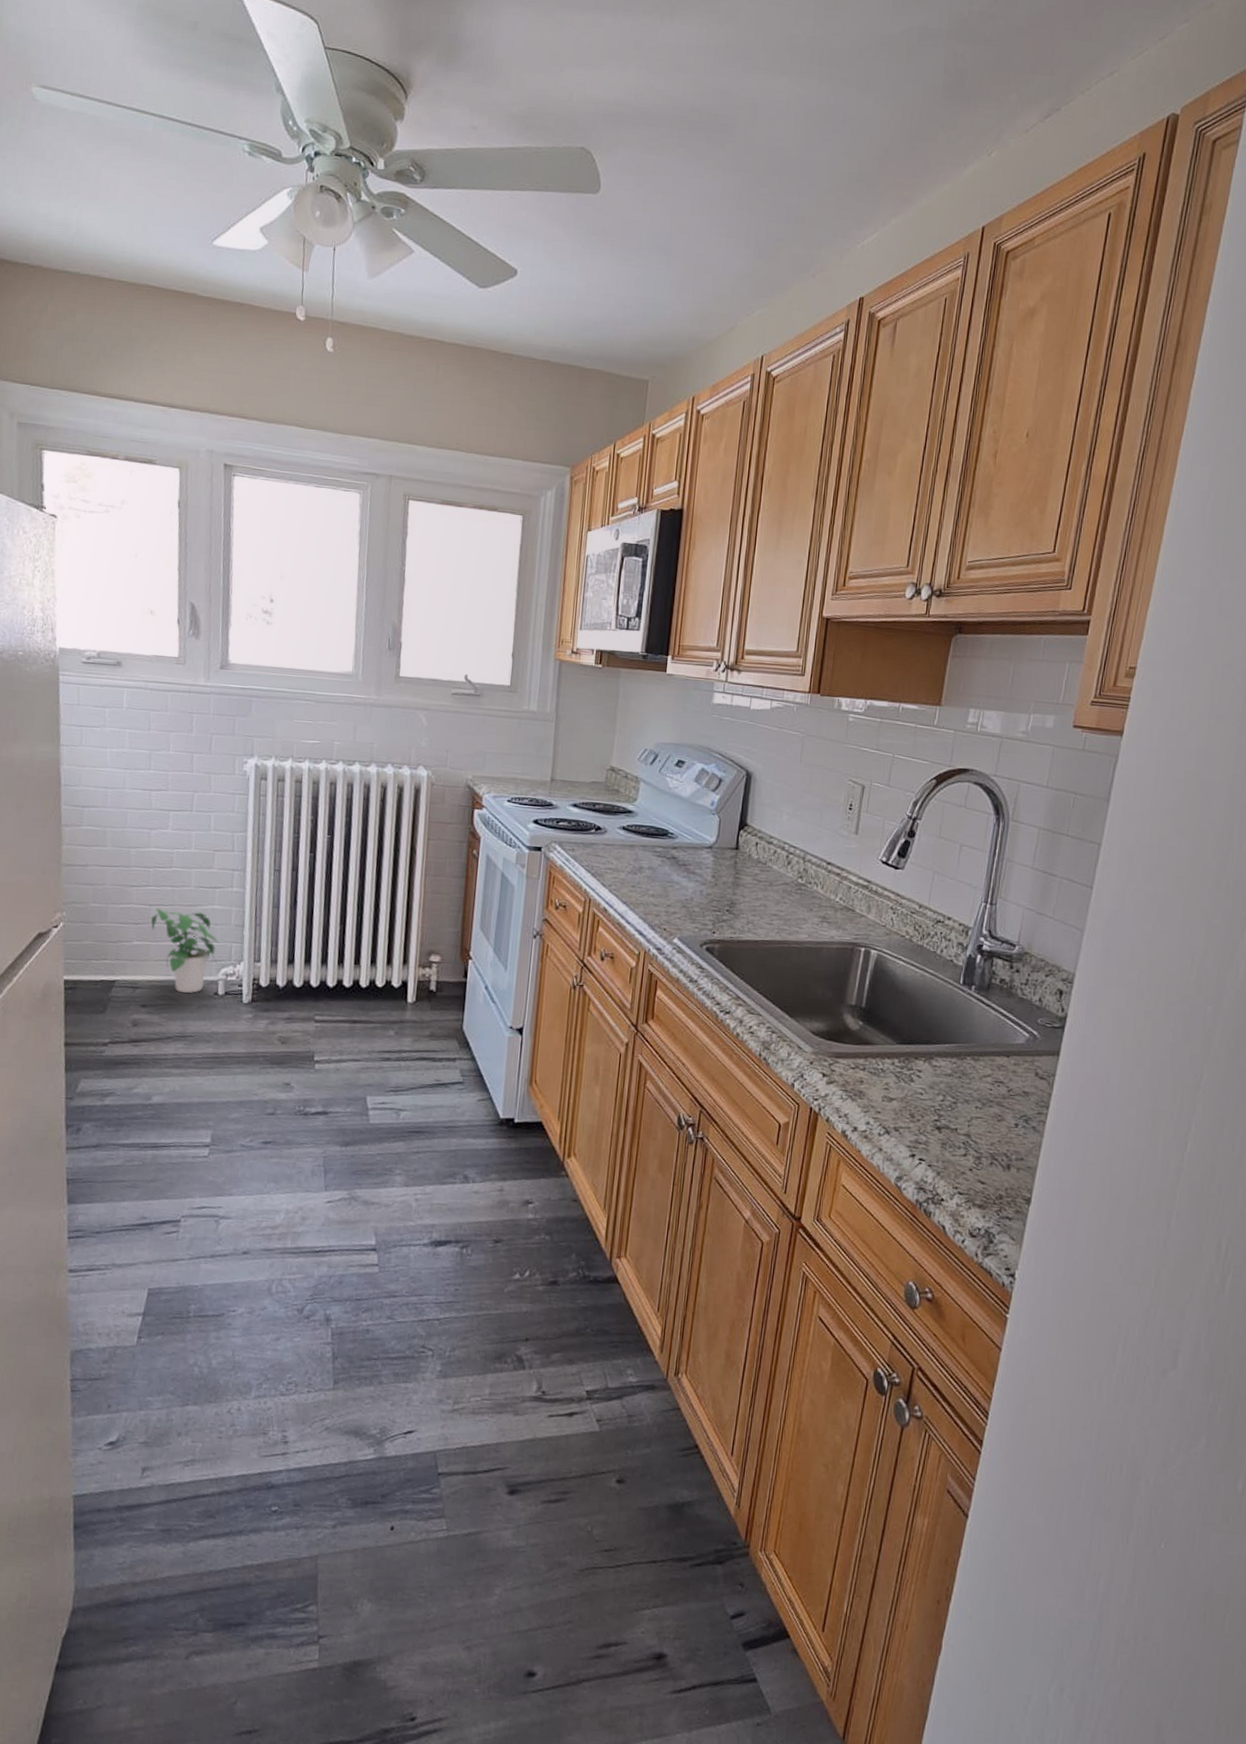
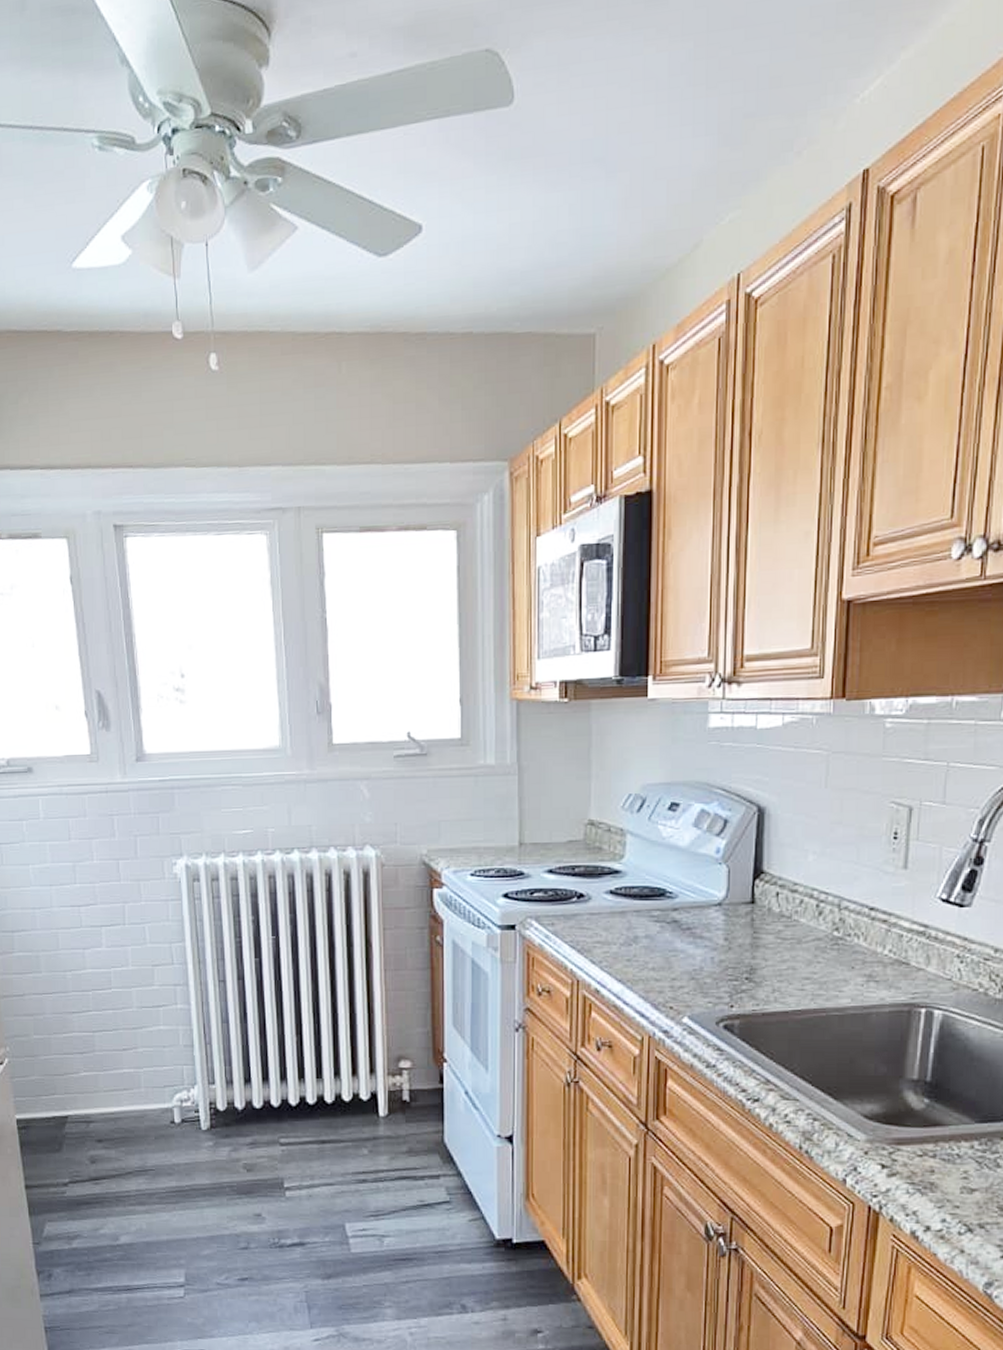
potted plant: present [150,907,220,993] -> none [95,1033,171,1123]

